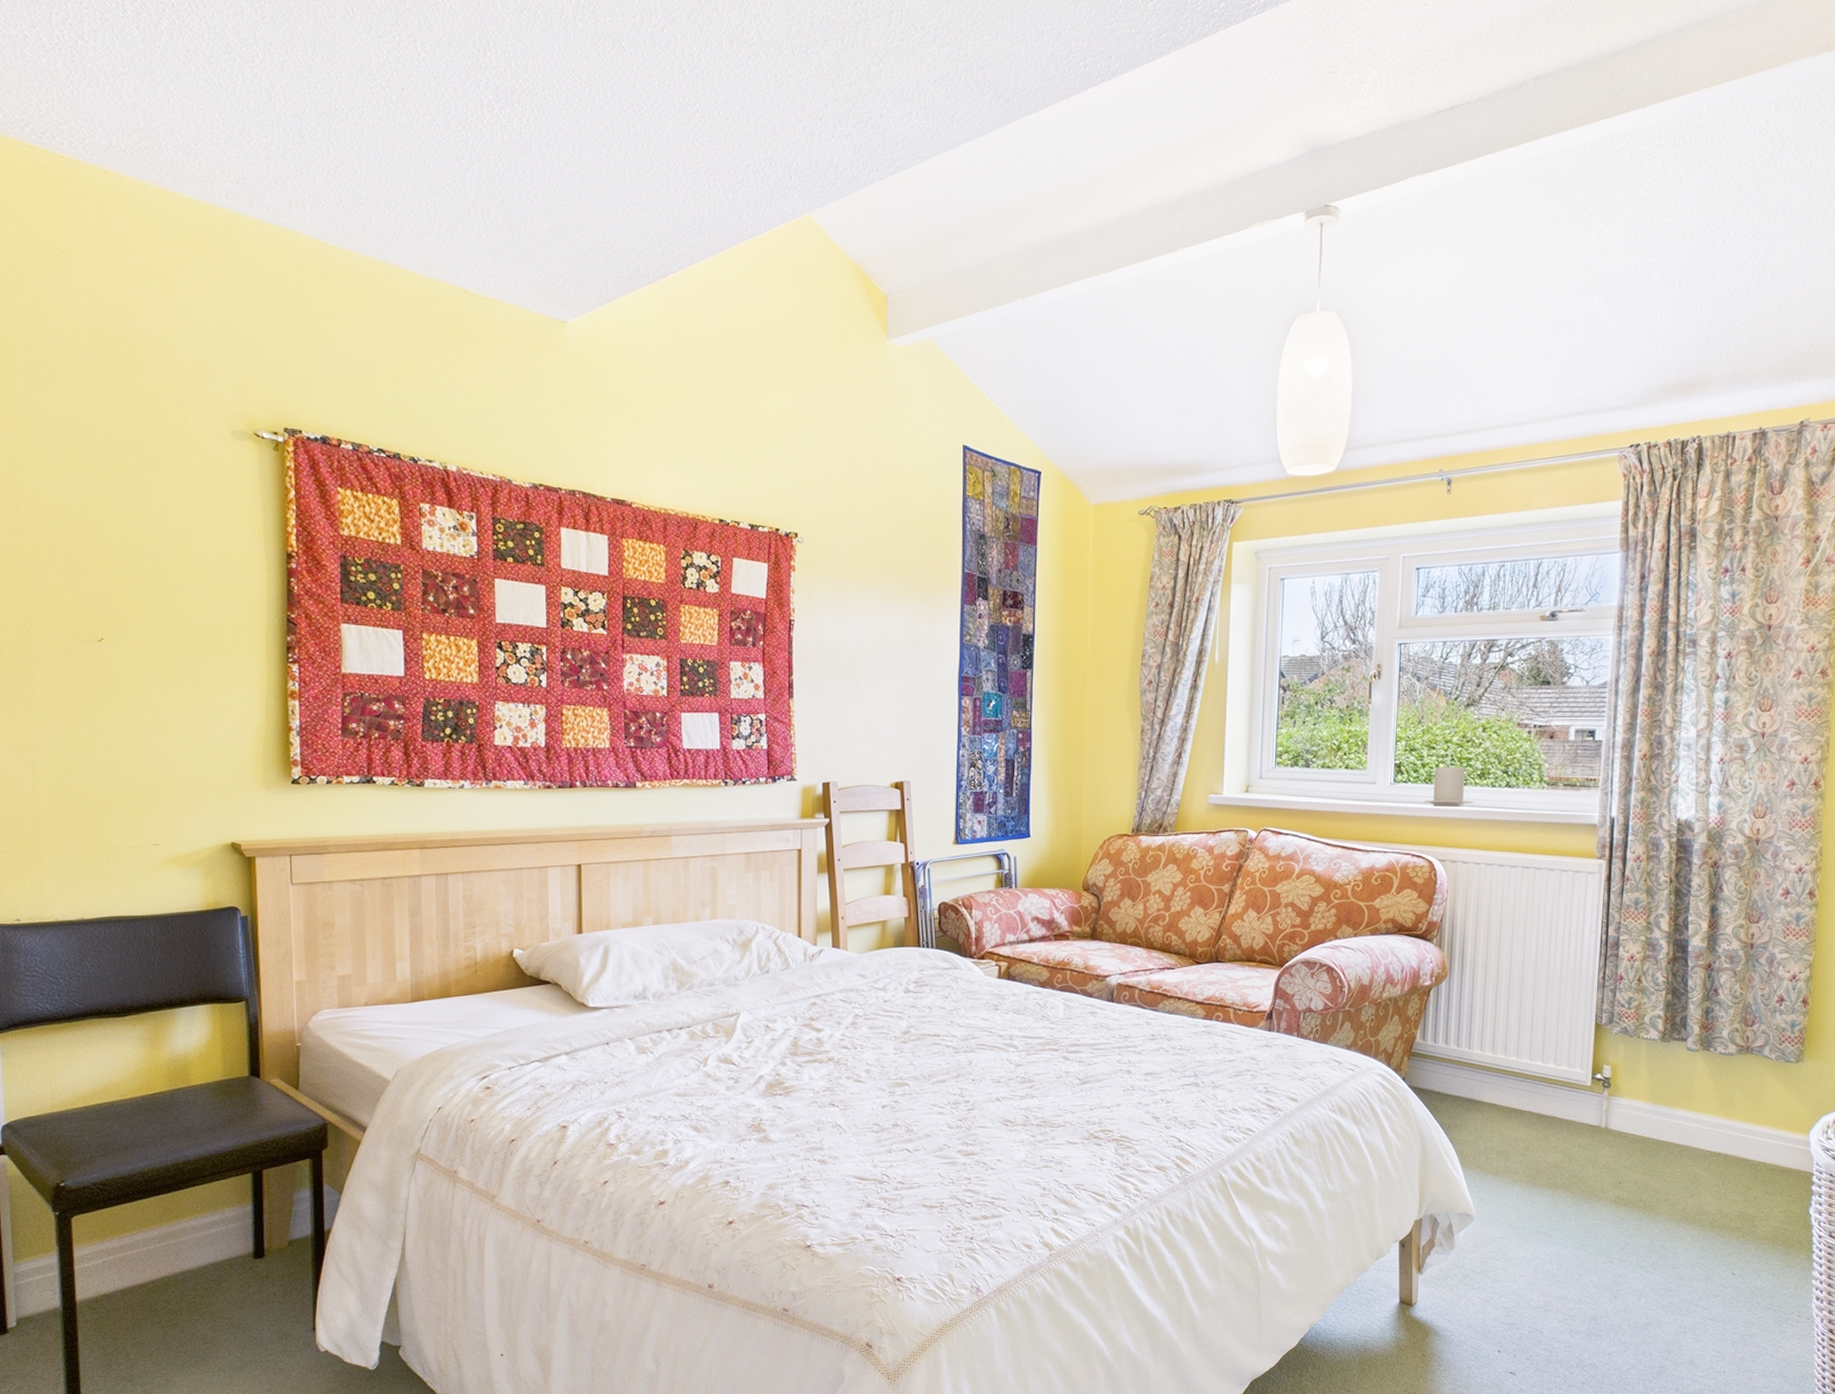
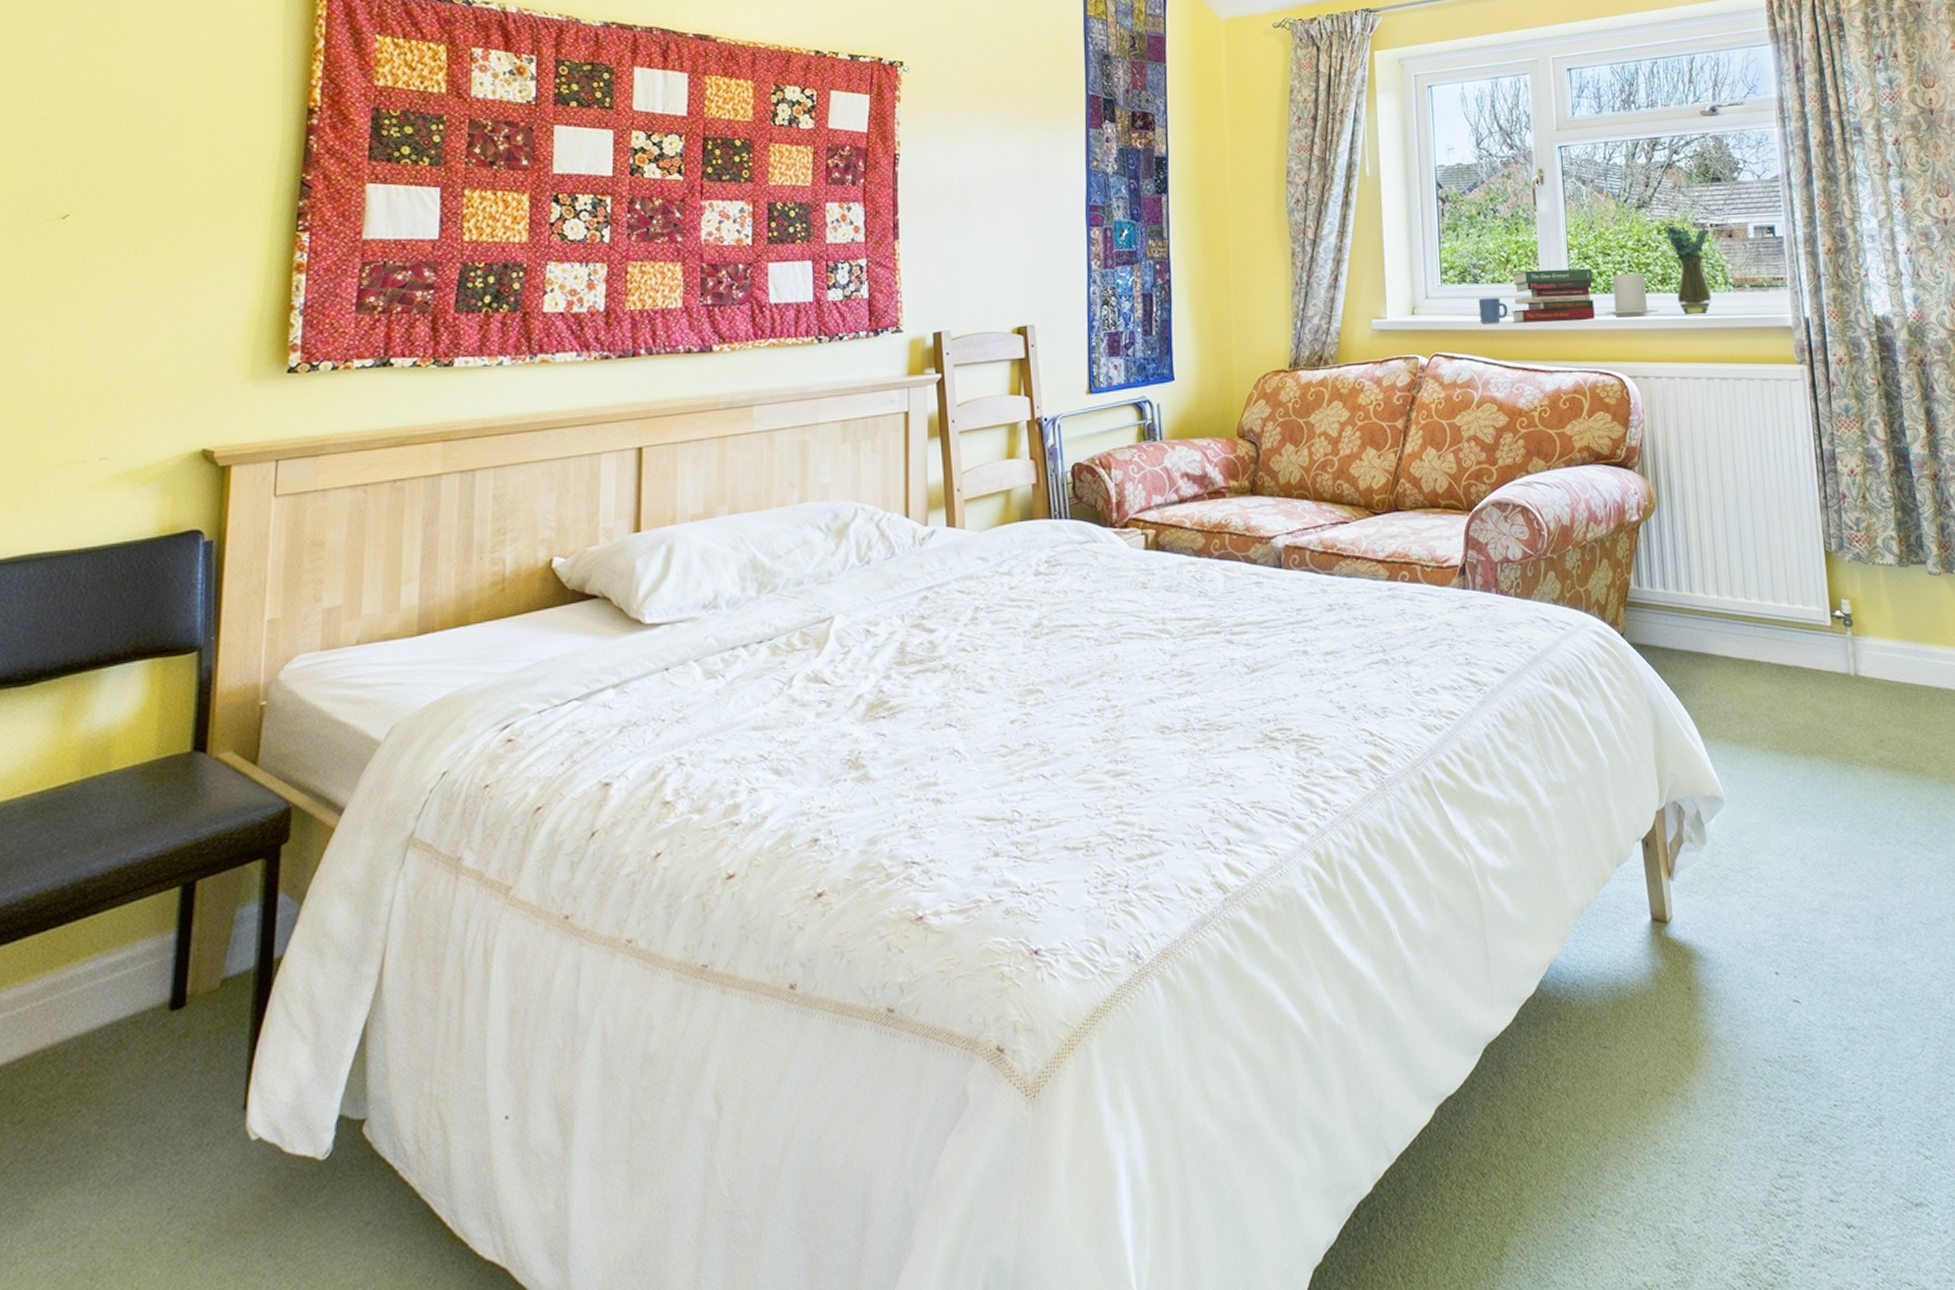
mug: none [1307,781,1334,805] -> present [1478,298,1508,325]
books: none [1337,758,1417,807] -> present [1512,269,1595,323]
vase: none [1488,720,1530,809] -> present [1662,221,1712,316]

